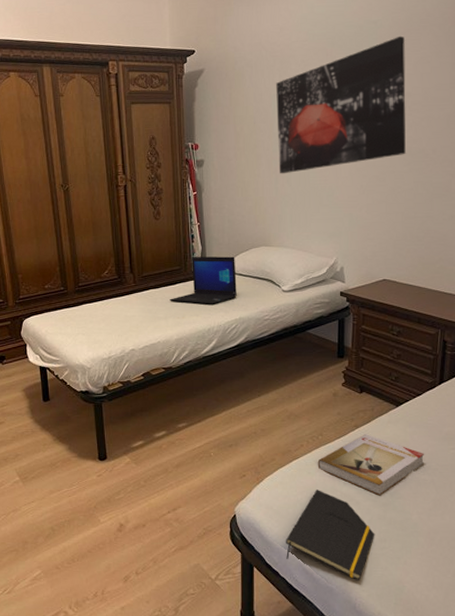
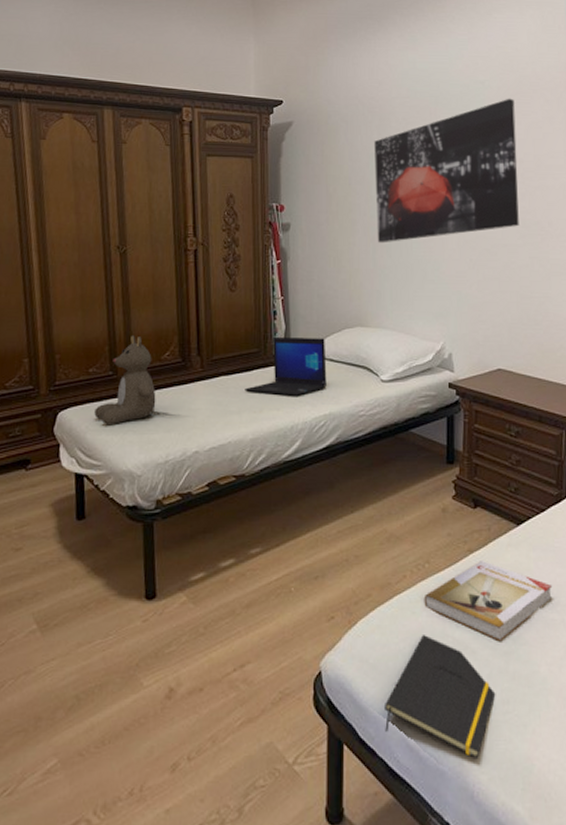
teddy bear: none [51,258,99,329] -> present [94,335,156,424]

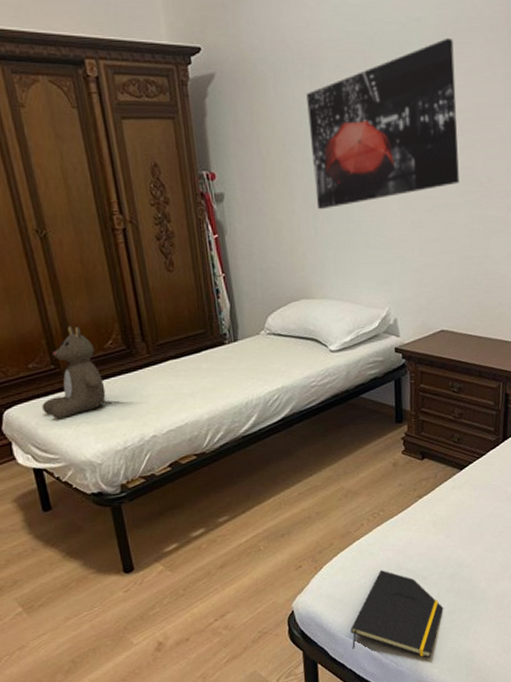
laptop: present [245,337,327,396] -> none [195,313,277,374]
book: present [423,561,553,642] -> none [380,503,491,568]

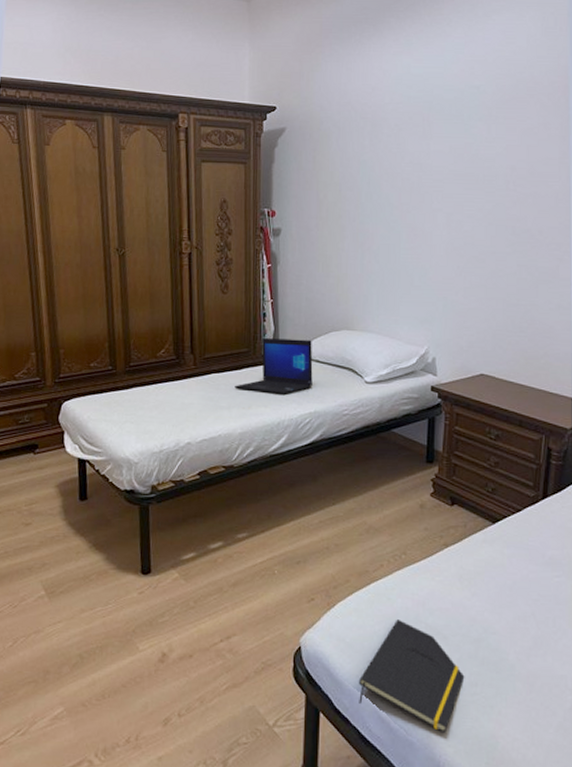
teddy bear: present [42,326,106,419] -> none [95,333,152,415]
laptop: none [195,313,277,374] -> present [235,338,313,394]
wall art: present [306,37,459,210] -> none [365,103,510,249]

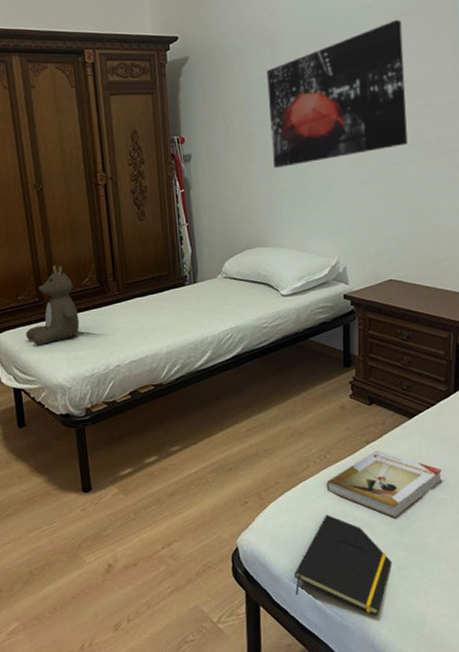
teddy bear: none [95,333,152,415] -> present [26,265,80,345]
laptop: present [235,338,313,394] -> none [158,259,232,313]
wall art: none [365,103,510,249] -> present [267,19,408,169]
book: none [399,555,525,630] -> present [326,450,442,519]

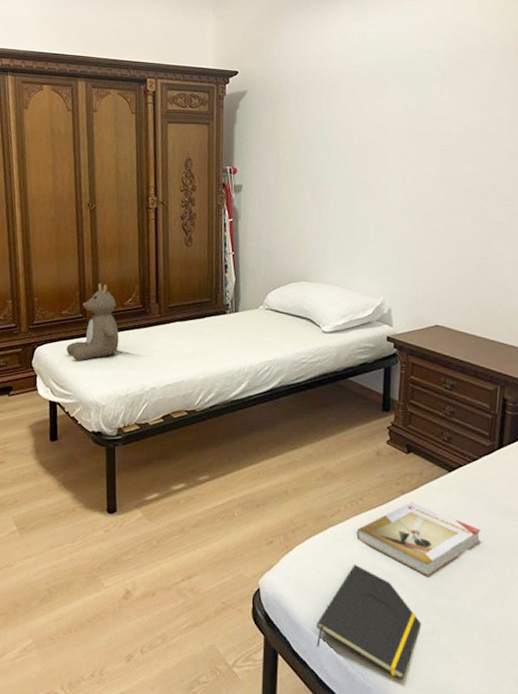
wall art: present [267,19,408,169] -> none [322,66,463,205]

